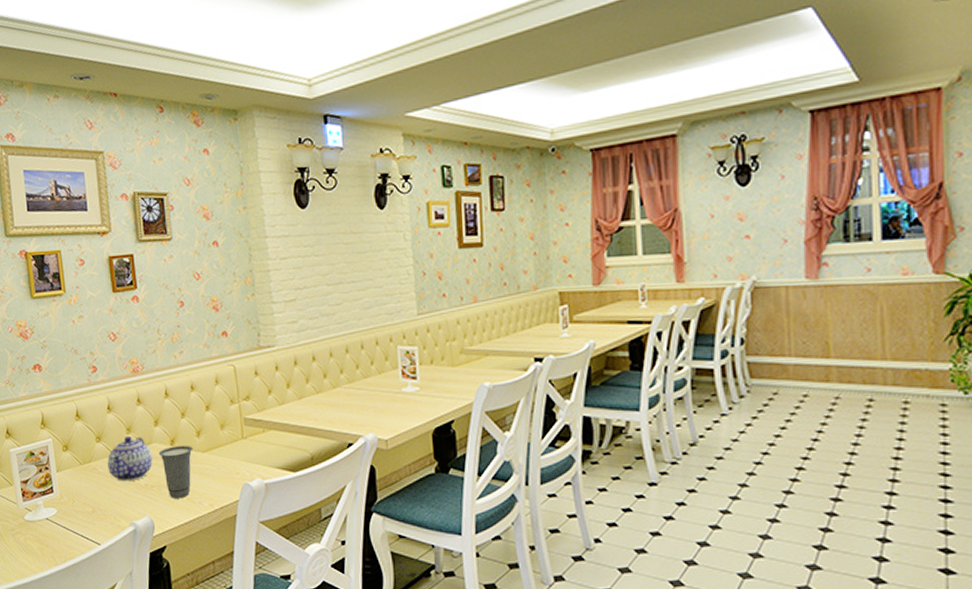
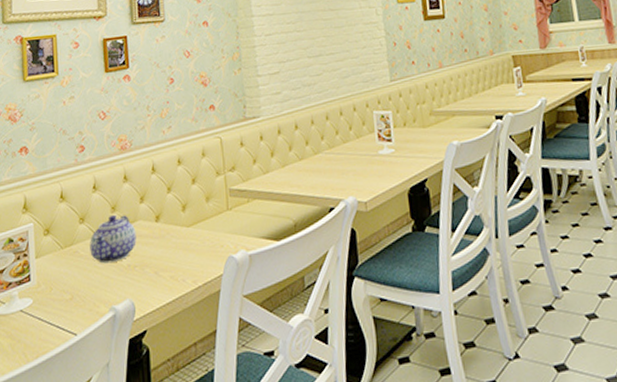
cup: present [158,445,193,499] -> none [143,220,178,278]

